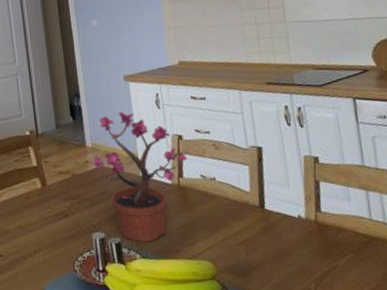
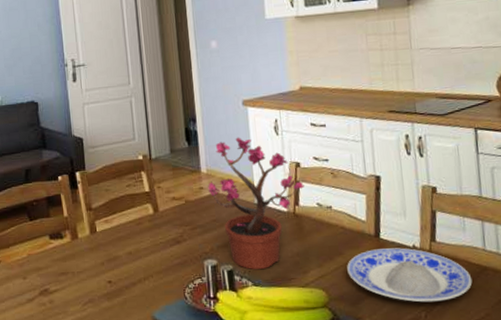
plate: none [233,218,361,274] -> present [347,247,473,303]

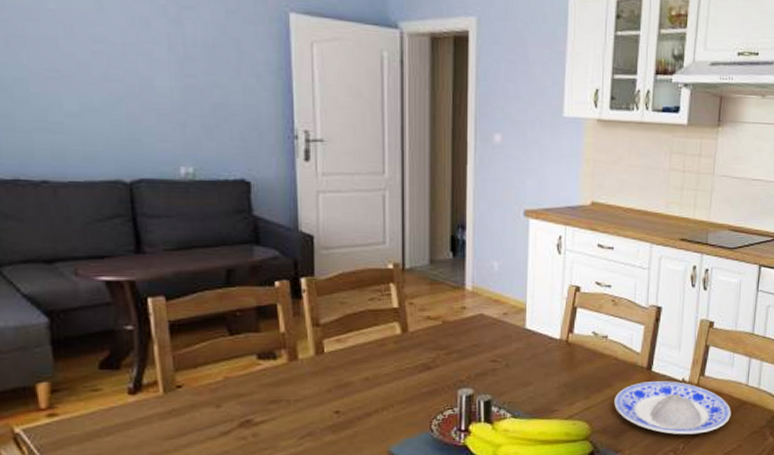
potted plant: present [208,137,304,270] -> none [472,252,582,401]

